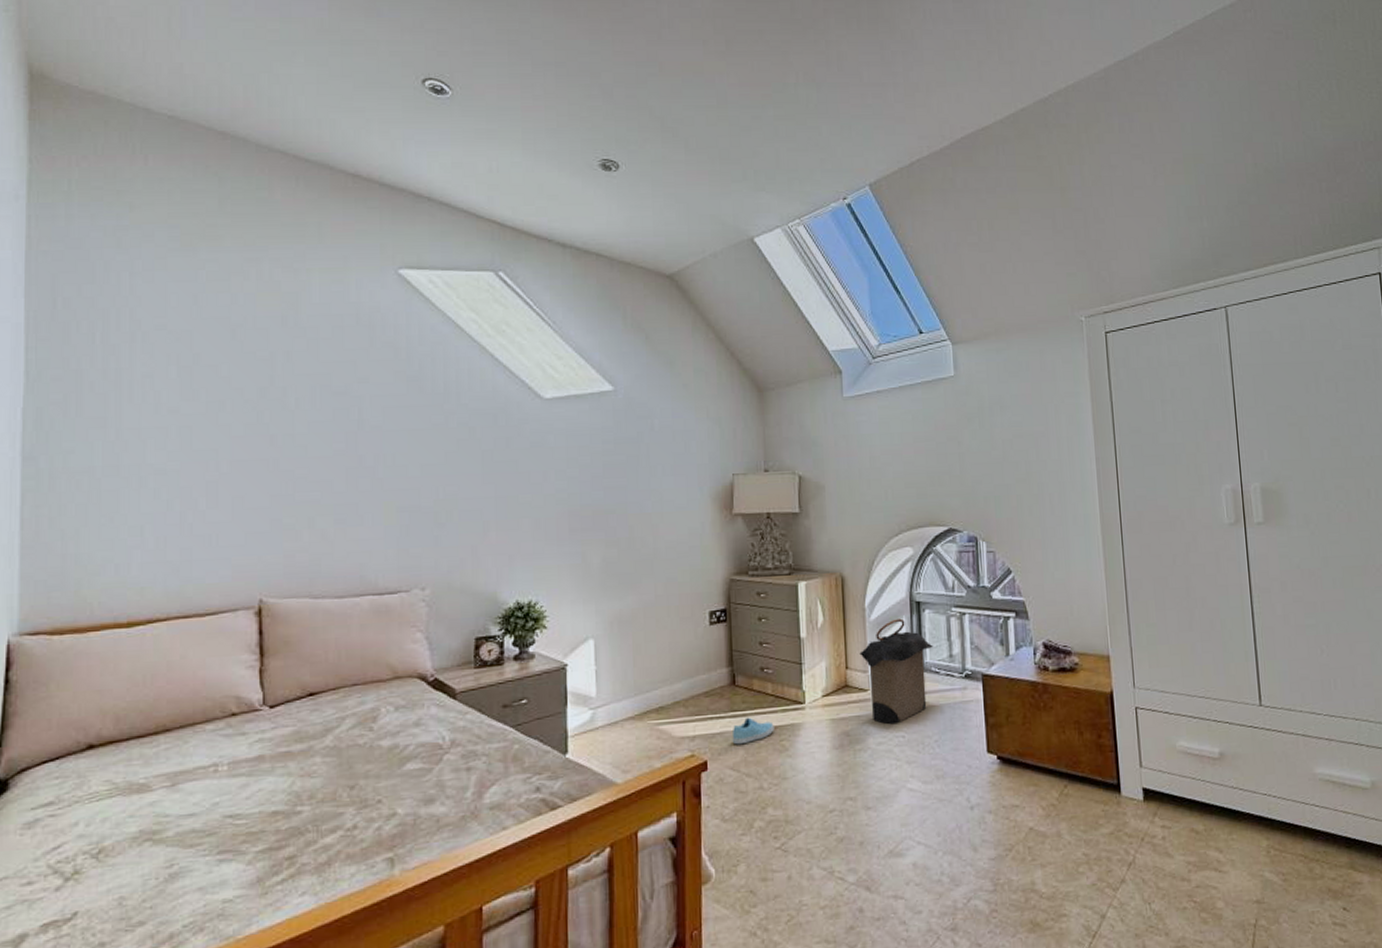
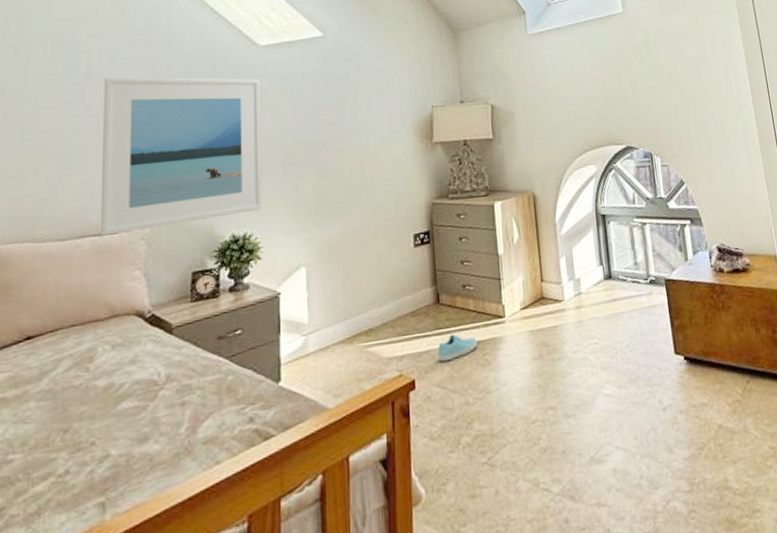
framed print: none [378,427,548,595] -> present [100,77,263,236]
laundry hamper: present [859,618,933,725] -> none [553,231,620,333]

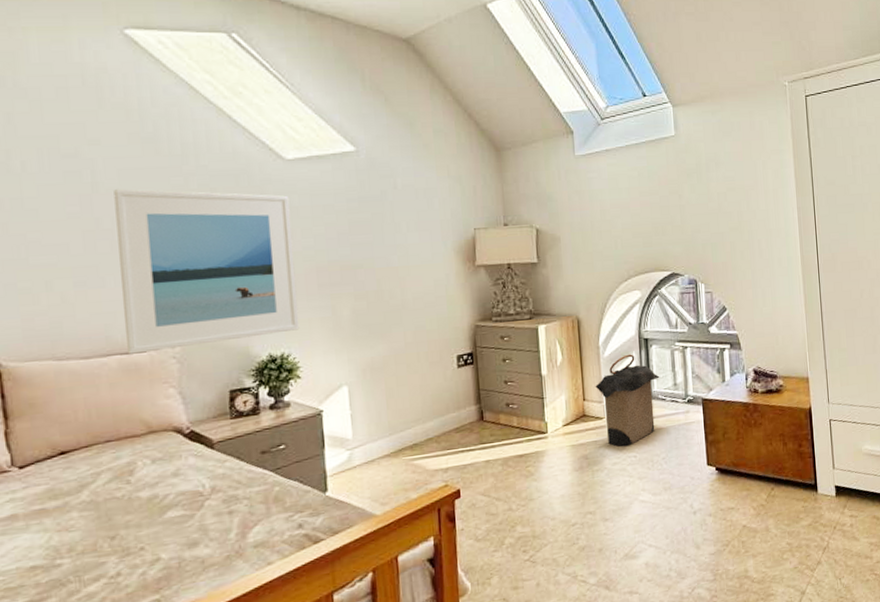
sneaker: present [437,334,477,362] -> none [482,448,521,473]
laundry hamper: none [553,231,620,333] -> present [595,354,660,447]

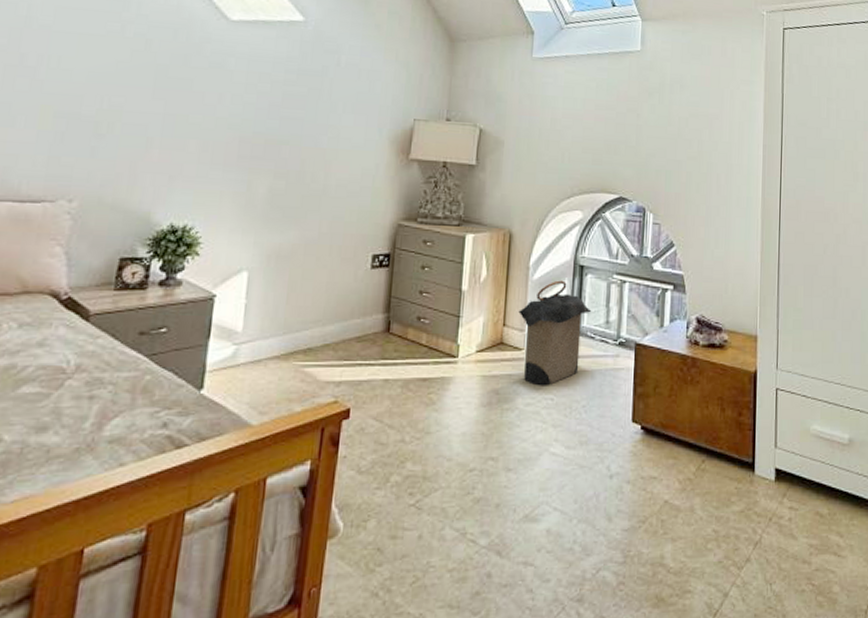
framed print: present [113,189,300,354] -> none [20,26,225,204]

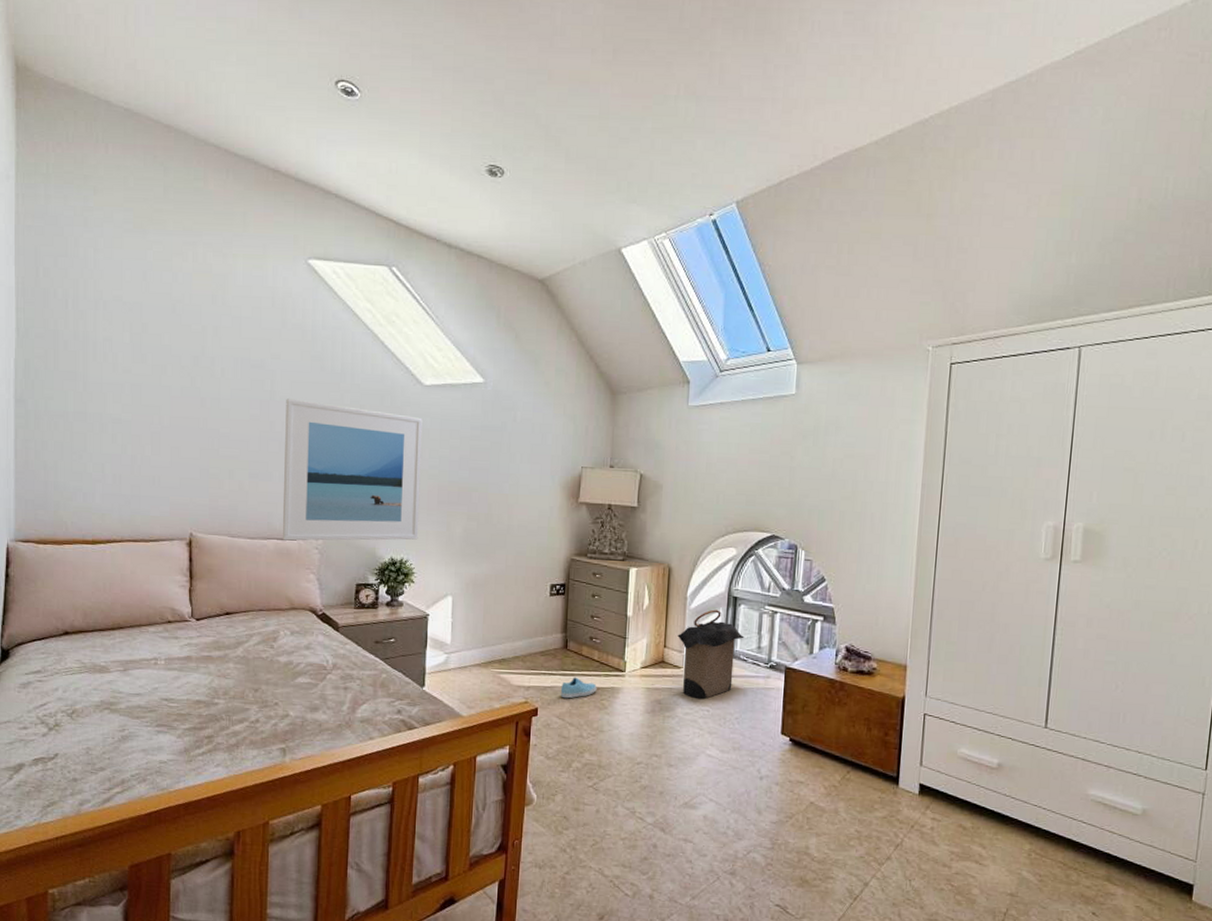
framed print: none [20,26,225,204] -> present [282,398,422,541]
sneaker: none [378,367,424,394] -> present [560,677,597,699]

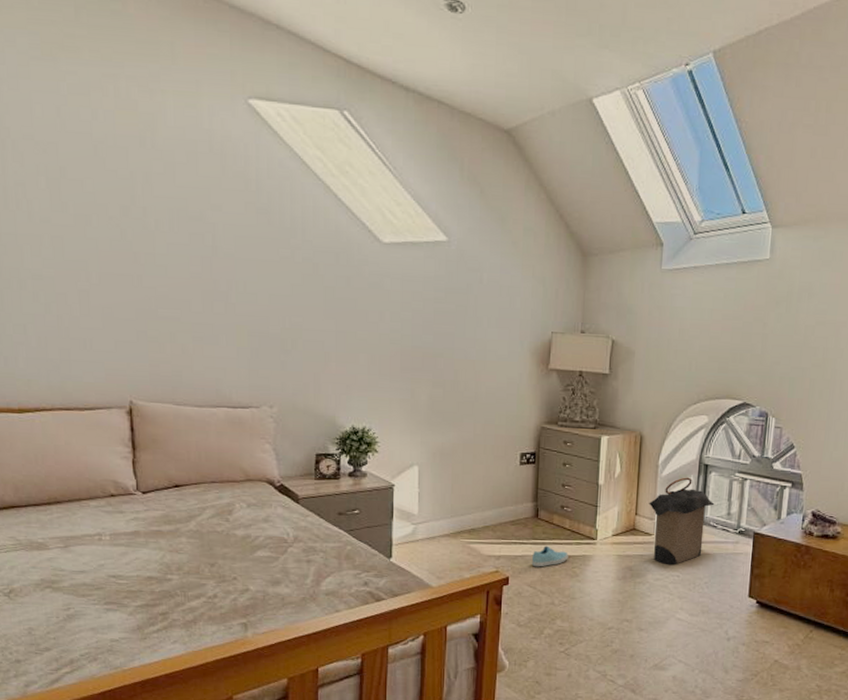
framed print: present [282,398,422,541] -> none [230,255,382,409]

